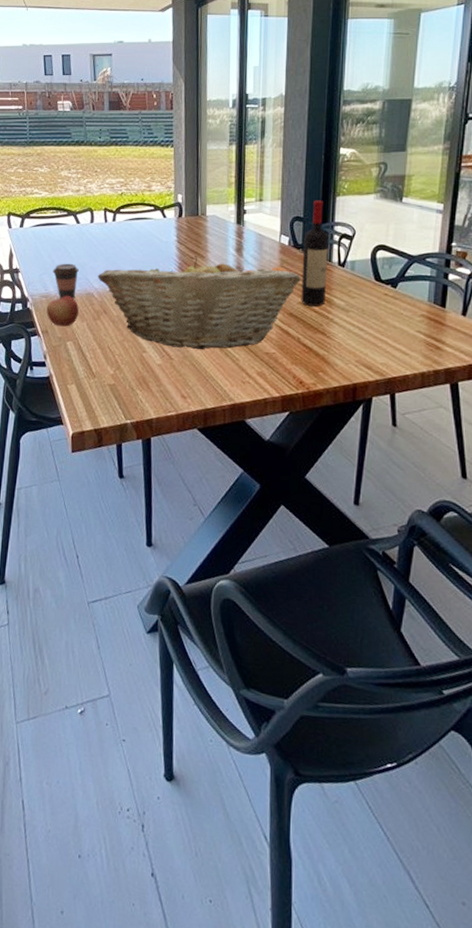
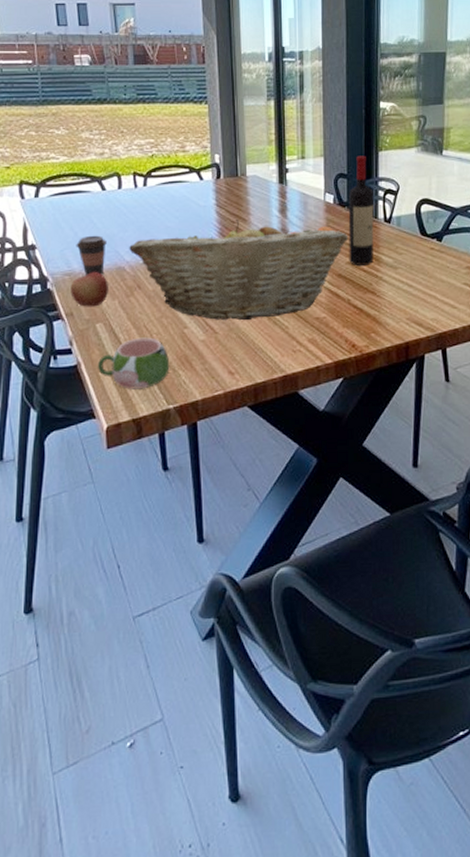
mug: none [67,357,129,403] -> present [98,337,170,390]

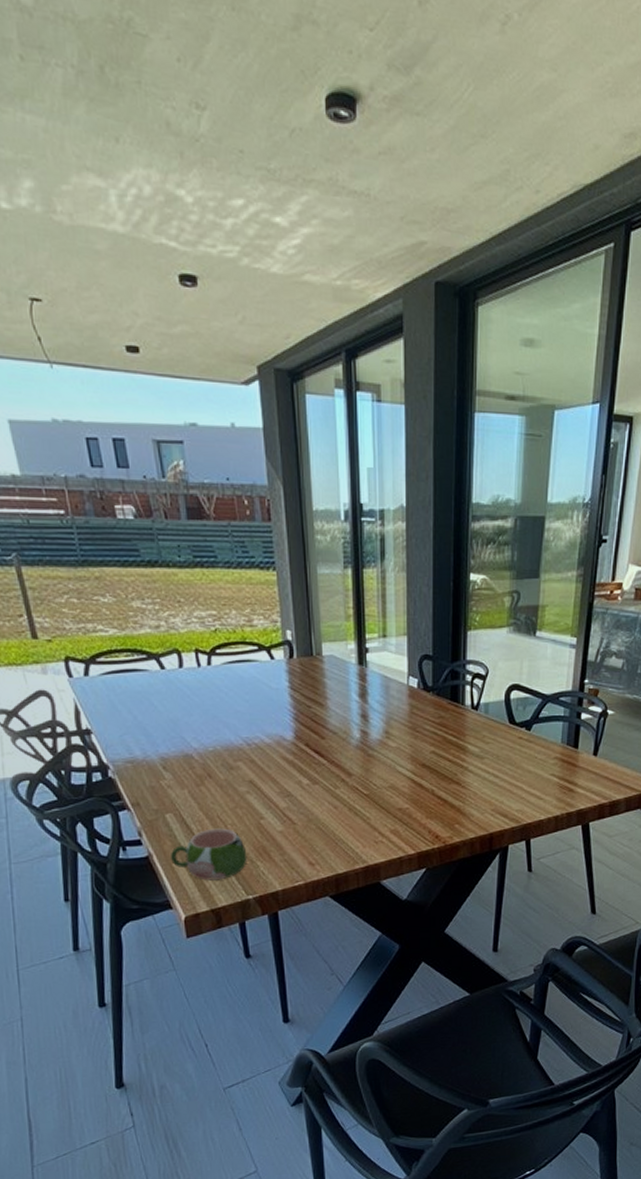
apple: present [70,271,108,307] -> none [134,758,176,797]
coffee cup: present [76,235,107,276] -> none [136,719,171,764]
fruit basket: present [129,218,349,321] -> none [196,703,433,812]
wine bottle: present [348,155,374,265] -> none [433,635,460,755]

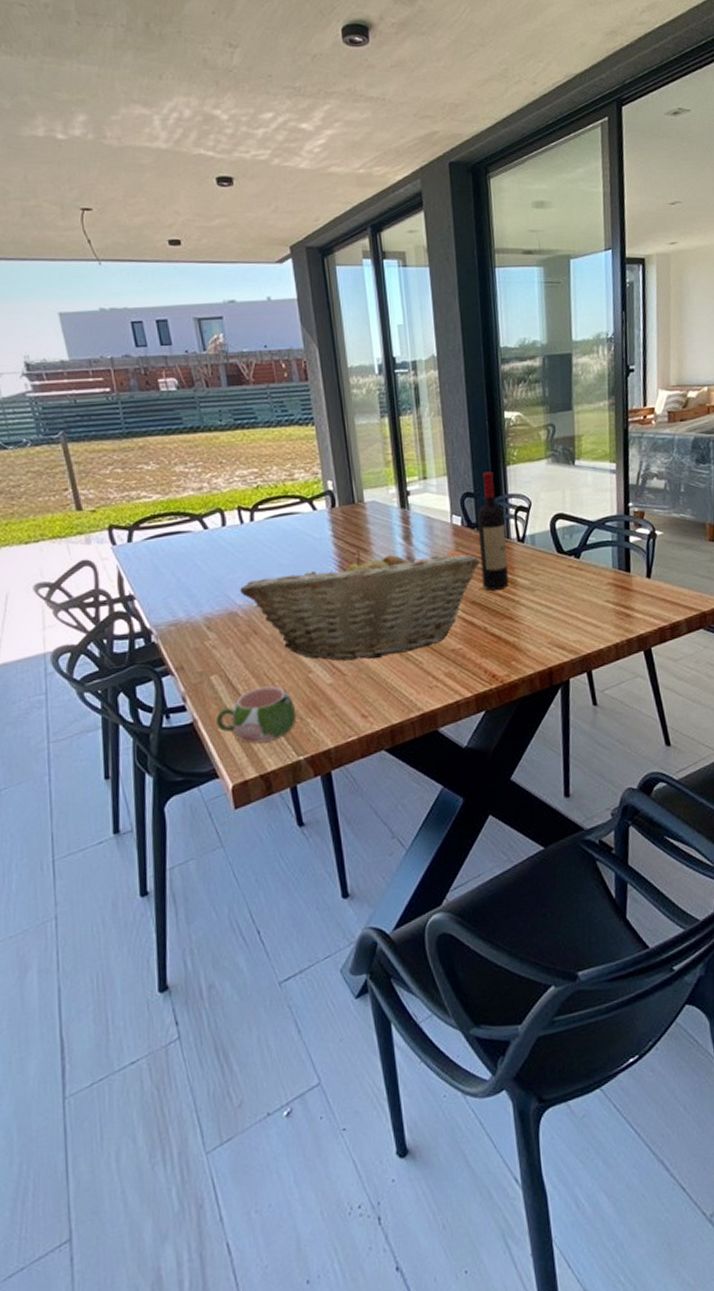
fruit basket: none [196,703,433,812] -> present [240,549,481,661]
wine bottle: none [433,635,460,755] -> present [477,471,509,591]

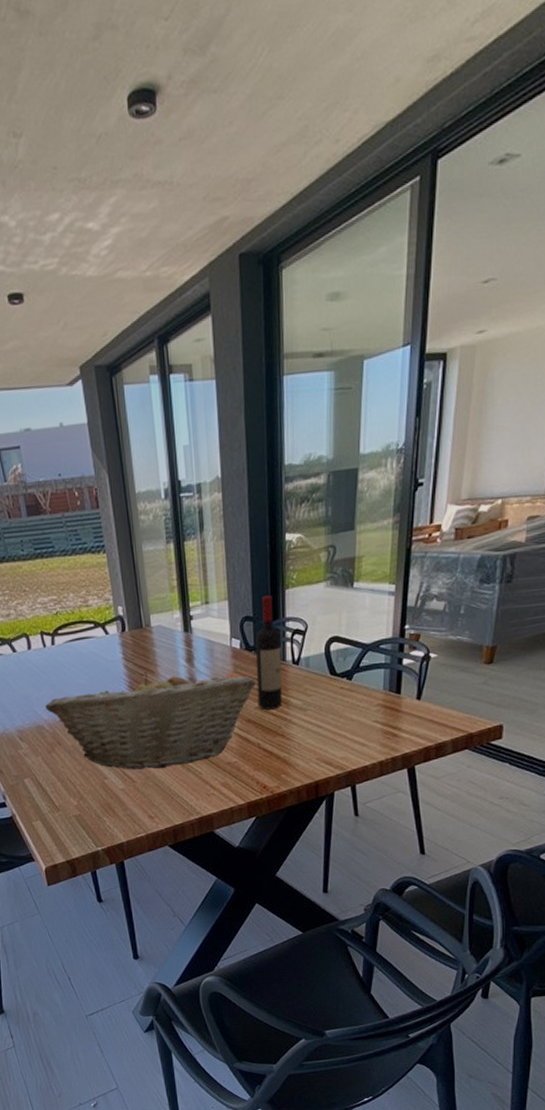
mug: present [216,685,297,744] -> none [30,789,95,836]

